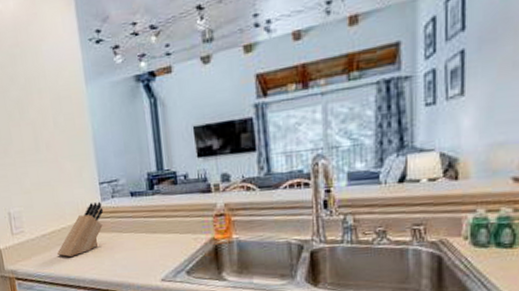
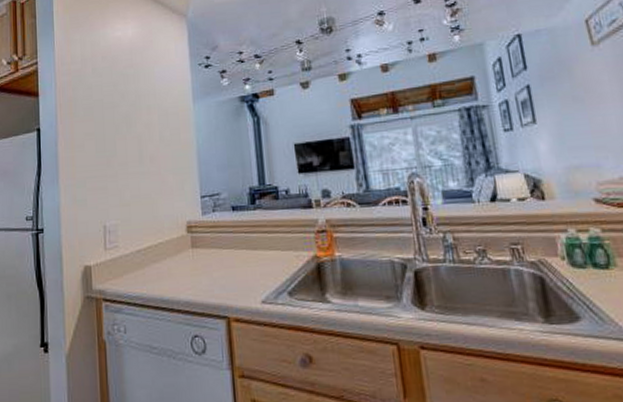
knife block: present [56,201,104,257] -> none [151,215,204,275]

